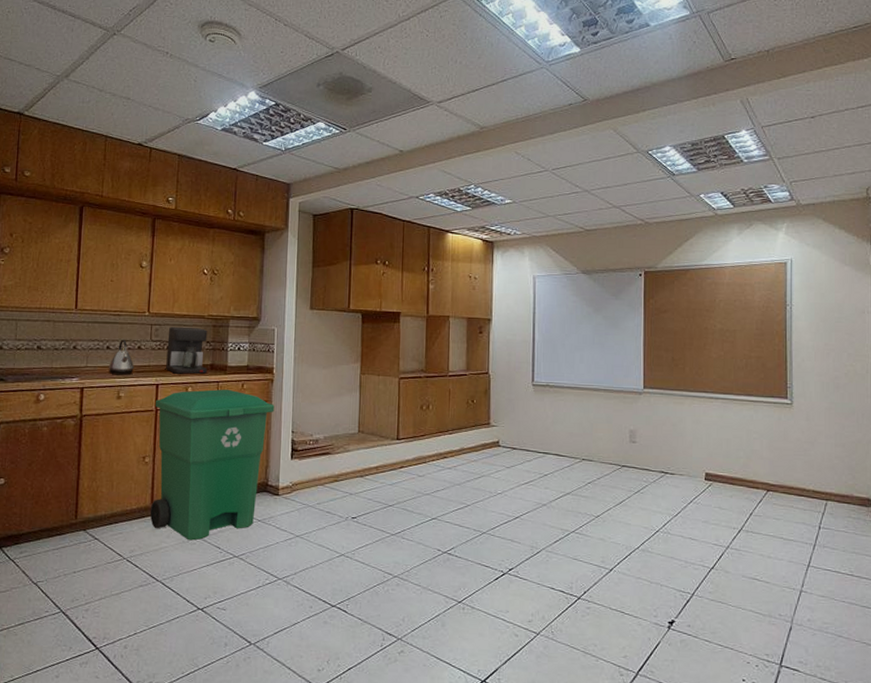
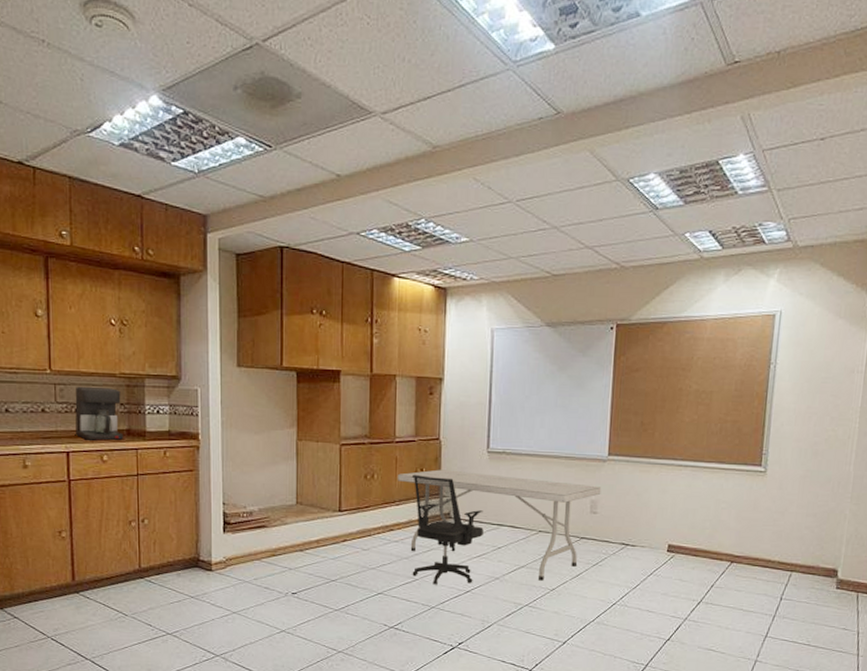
kettle: present [108,339,135,376] -> none [9,400,40,442]
recycling bin: present [150,389,275,540] -> none [68,457,202,618]
folding table: none [451,401,639,508] -> present [398,469,602,581]
office chair: none [463,405,530,511] -> present [411,474,484,585]

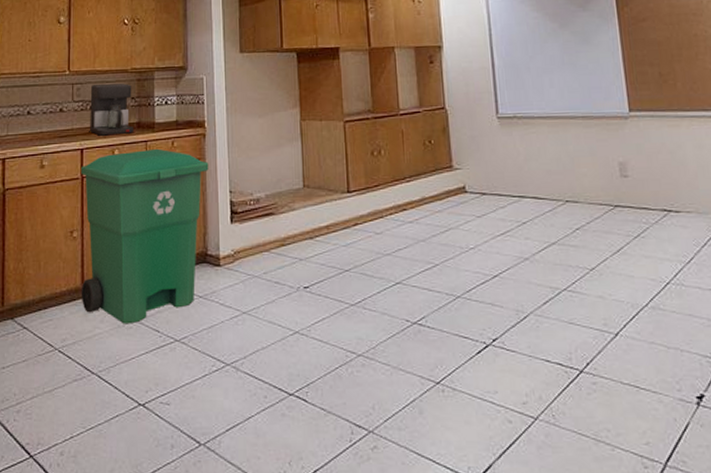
recycling bin: none [68,457,202,618] -> present [81,148,209,324]
folding table: present [398,469,602,581] -> none [406,140,629,259]
office chair: present [411,474,484,585] -> none [420,147,505,270]

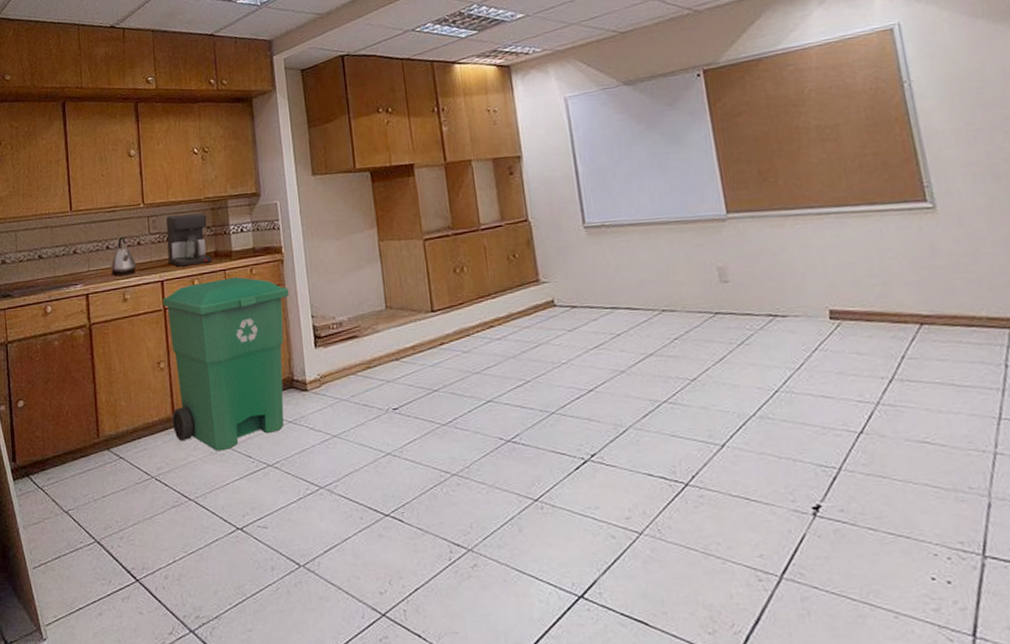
kettle: none [29,102,57,142] -> present [110,236,137,277]

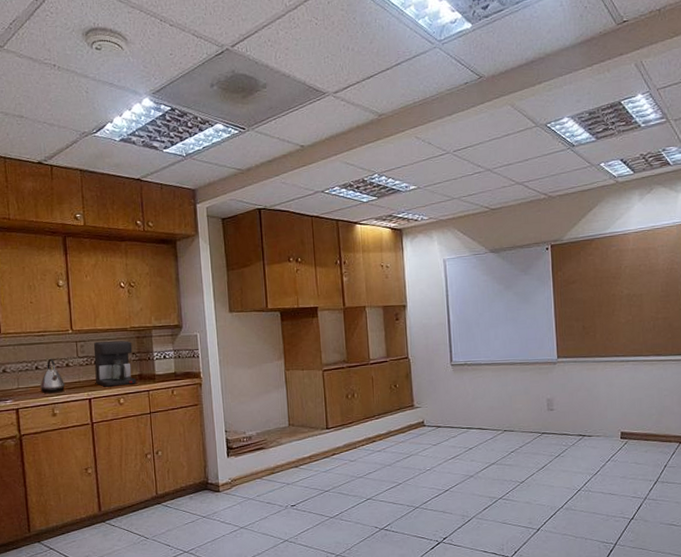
recycling bin: present [163,276,289,451] -> none [90,396,206,542]

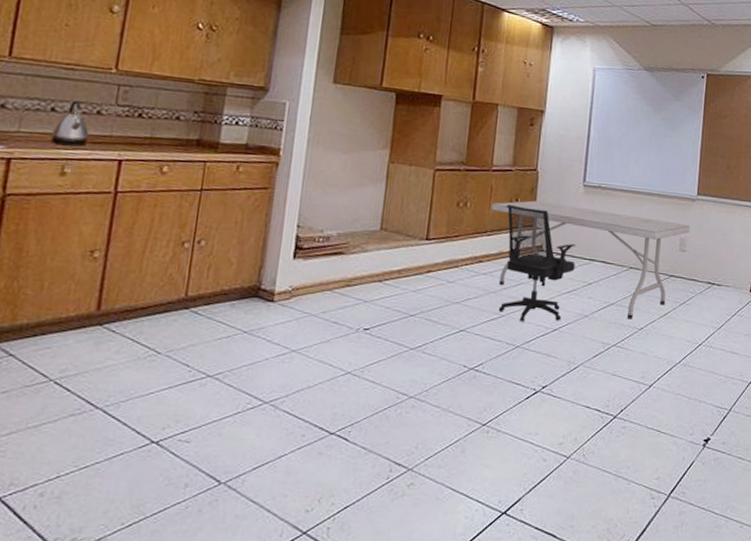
coffee maker: present [93,341,137,387] -> none [134,89,197,151]
folding table: none [375,384,555,475] -> present [491,200,690,320]
office chair: none [387,390,455,487] -> present [498,204,576,322]

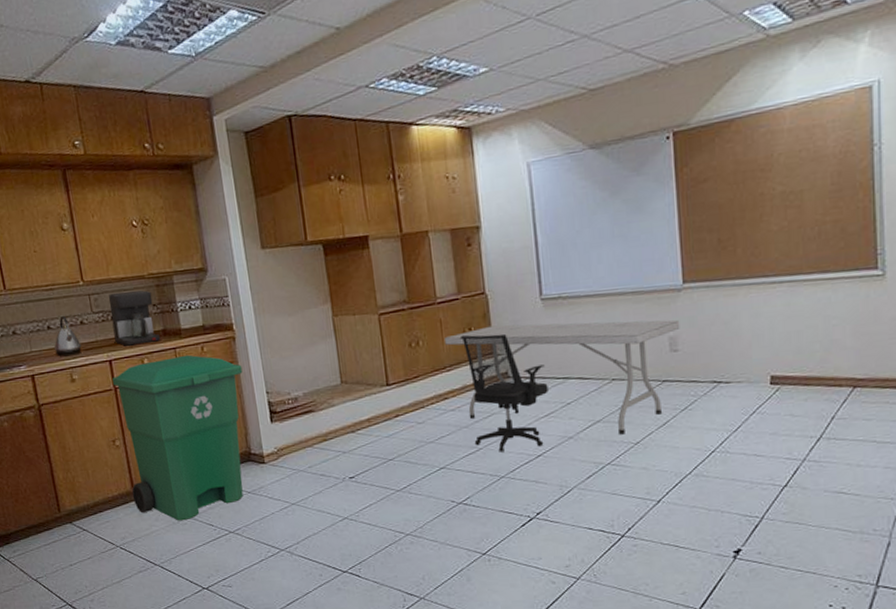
recycling bin: none [94,170,278,357] -> present [112,354,244,521]
coffee maker: none [134,89,197,151] -> present [109,290,161,346]

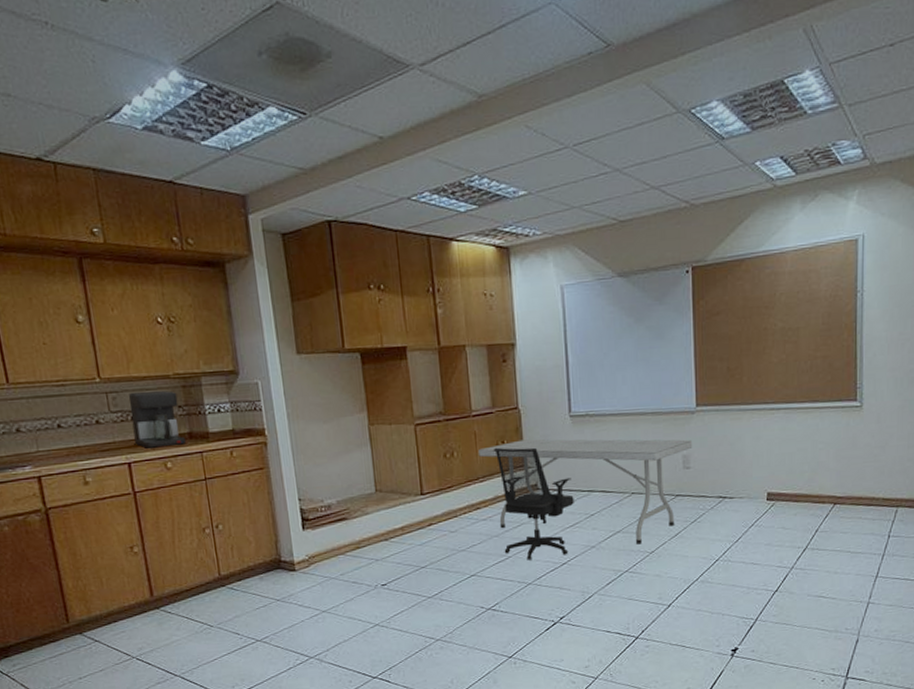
kettle: present [53,315,82,357] -> none [64,413,97,458]
recycling bin: present [112,354,244,521] -> none [131,459,274,630]

